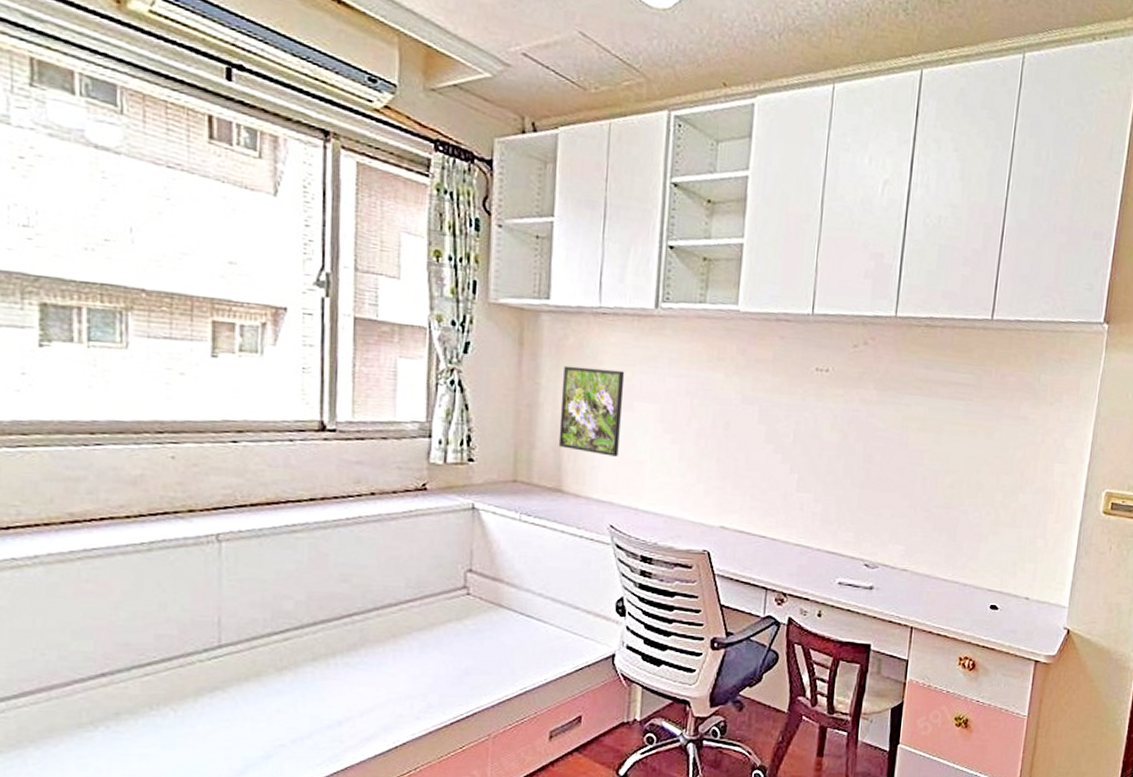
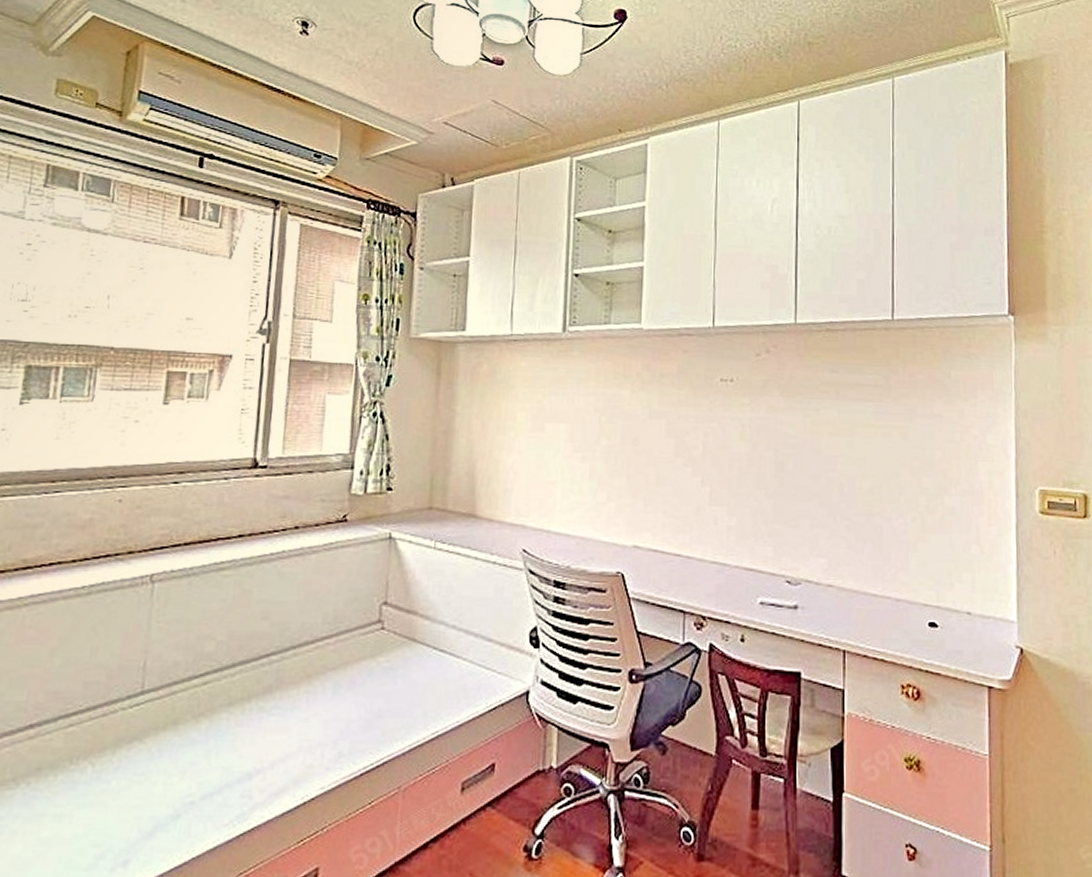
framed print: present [558,365,625,457] -> none [472,392,536,478]

